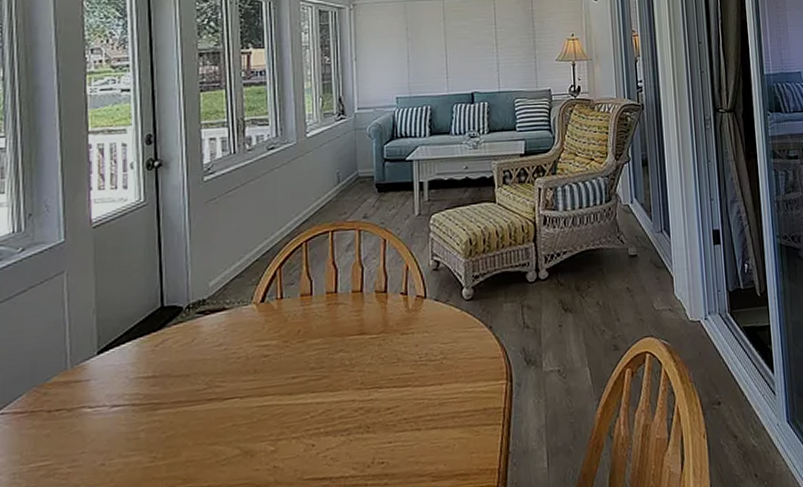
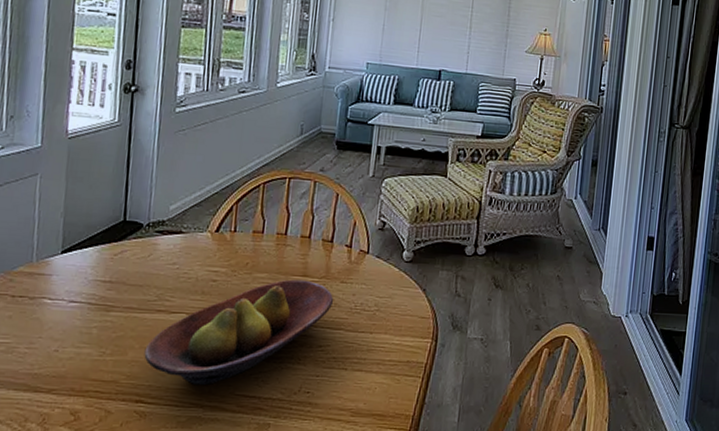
fruit bowl: none [199,338,397,476] -> present [144,279,334,385]

